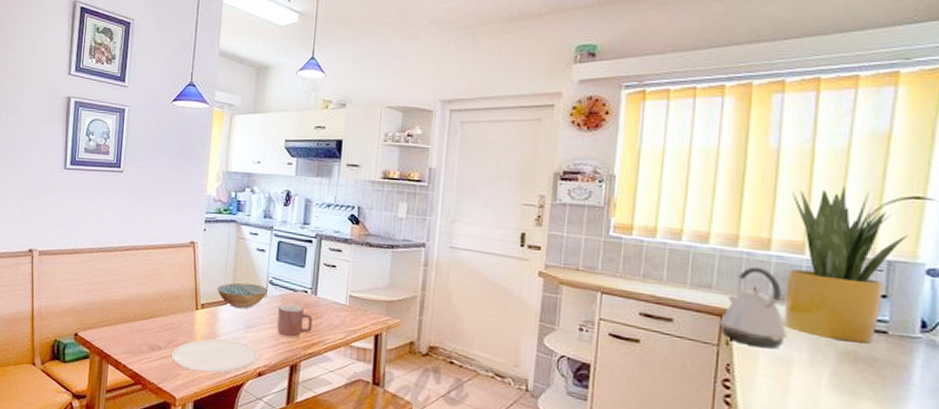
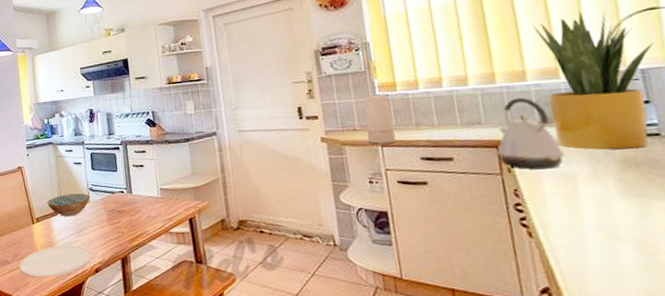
mug: present [276,304,313,339] -> none [100,205,134,235]
canister: none [588,235,622,291] -> present [364,95,396,144]

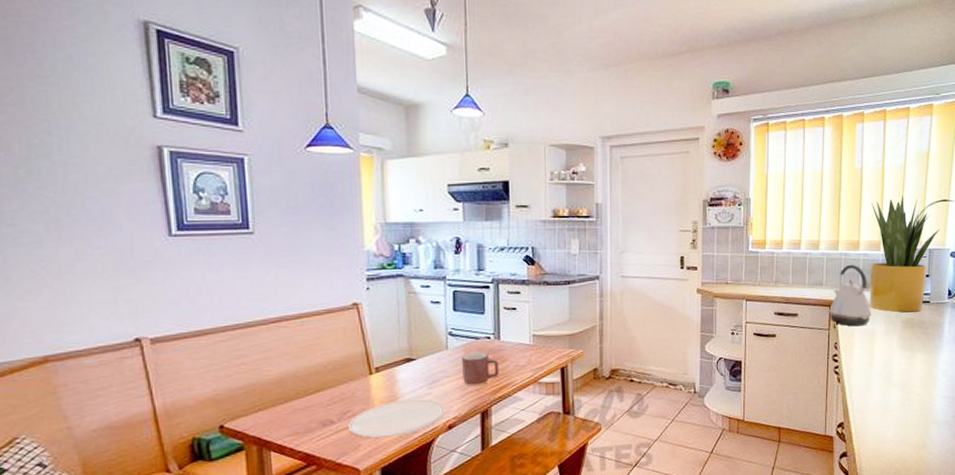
bowl: present [47,193,90,217] -> none [392,338,448,366]
mug: none [100,205,134,235] -> present [460,352,499,387]
canister: present [364,95,396,144] -> none [736,251,759,298]

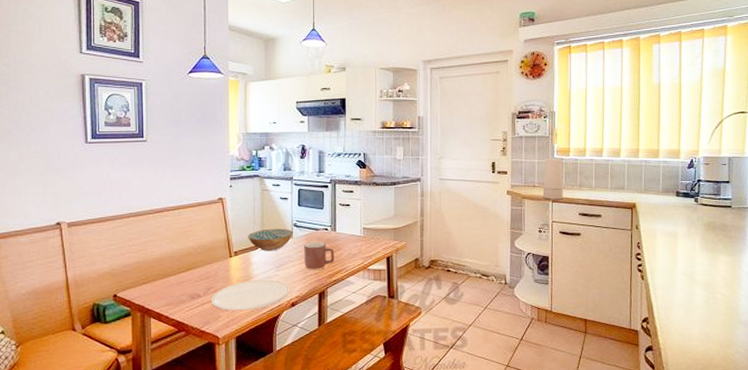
bowl: none [392,338,448,366] -> present [248,228,293,252]
canister: none [736,251,759,298] -> present [542,158,564,199]
kettle: present [829,264,872,327] -> none [631,170,673,228]
planter: present [869,196,940,313] -> none [670,108,739,216]

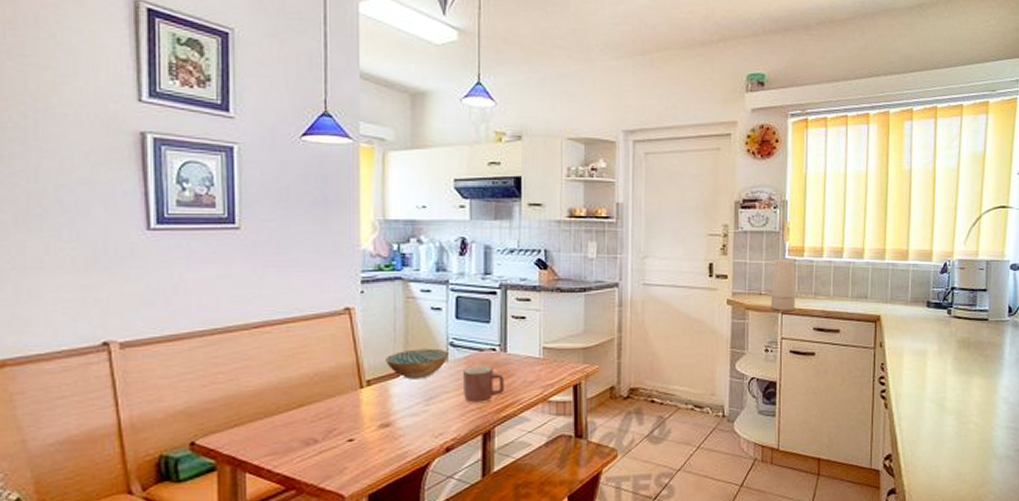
plate: present [212,279,290,311] -> none [334,417,444,461]

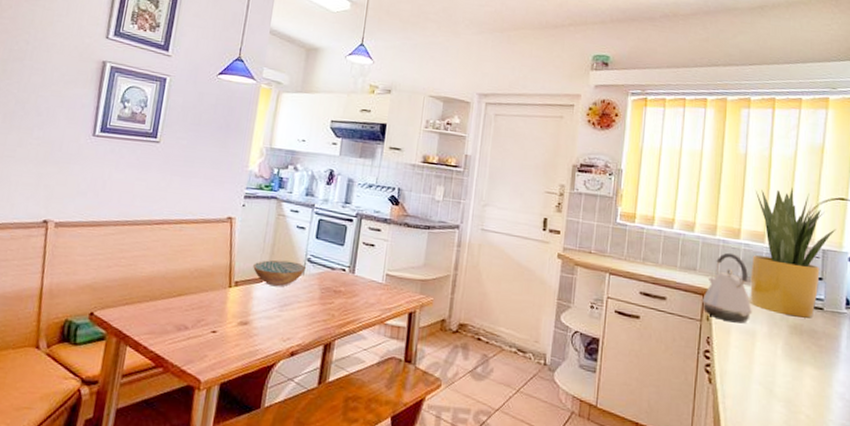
mug: present [462,365,505,404] -> none [312,282,350,317]
canister: present [770,259,796,311] -> none [599,222,627,272]
kettle: none [875,275,922,346] -> present [702,252,752,323]
planter: none [920,201,998,331] -> present [750,188,836,318]

